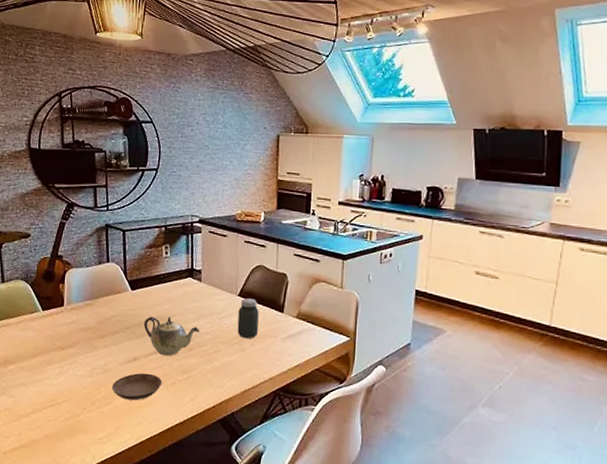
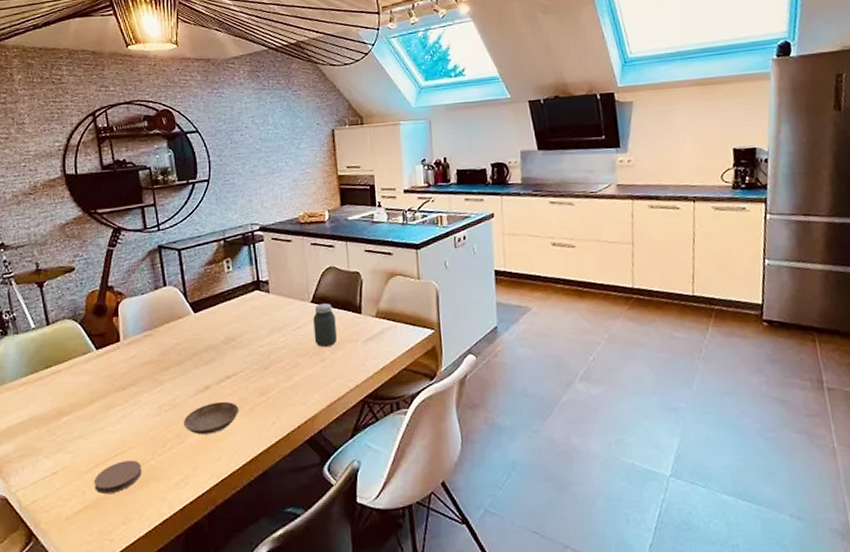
coaster: none [30,411,72,438] -> present [95,460,142,494]
teapot: present [143,316,200,356] -> none [211,335,275,380]

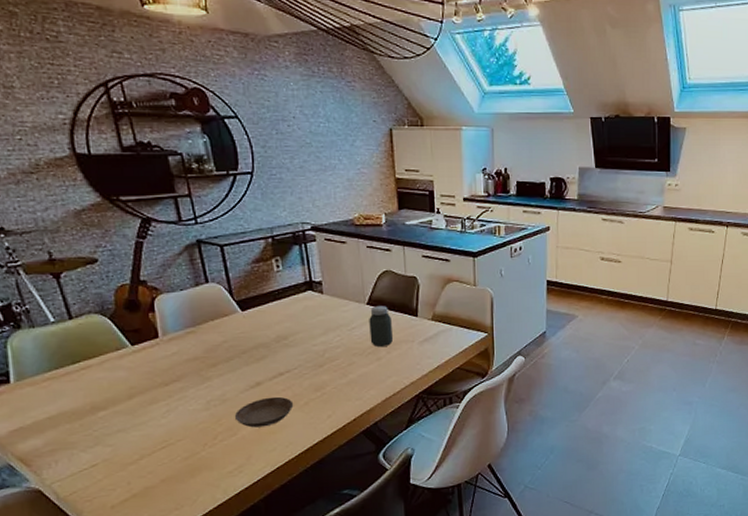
coaster: present [95,460,142,494] -> none [140,452,192,483]

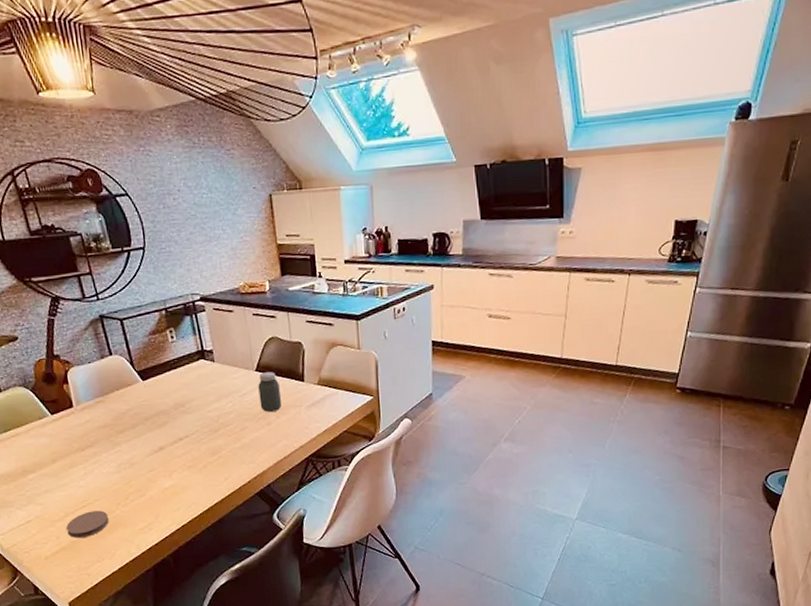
coaster: none [140,452,192,483] -> present [66,510,109,538]
saucer: present [234,396,294,428] -> none [142,460,194,489]

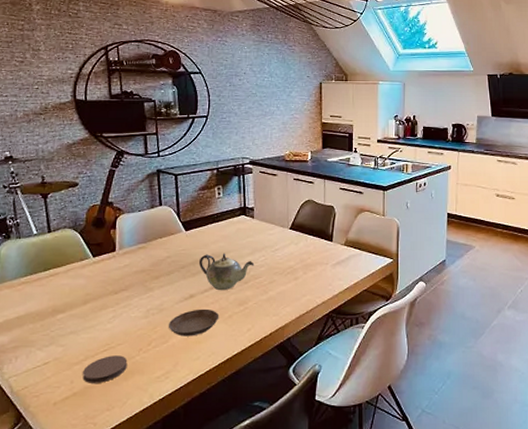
saucer: none [142,460,194,489] -> present [168,309,219,337]
teapot: none [162,401,223,441] -> present [198,253,255,291]
jar: present [258,372,282,413] -> none [290,231,311,268]

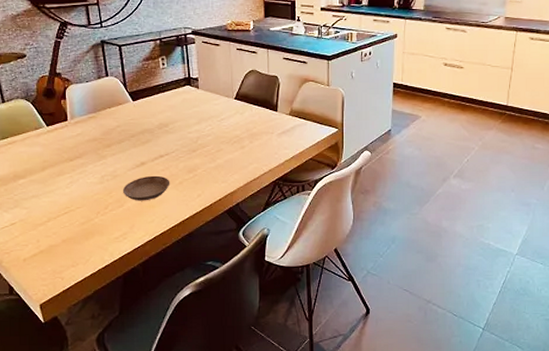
coaster: present [83,355,128,383] -> none [47,218,87,242]
teapot: present [198,253,255,291] -> none [147,122,202,159]

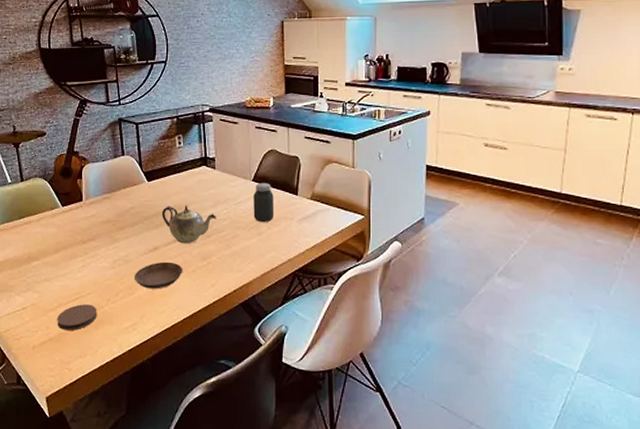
coaster: none [47,218,87,242] -> present [57,304,97,330]
teapot: none [147,122,202,159] -> present [161,205,217,244]
jar: none [236,101,256,137] -> present [253,183,275,223]

